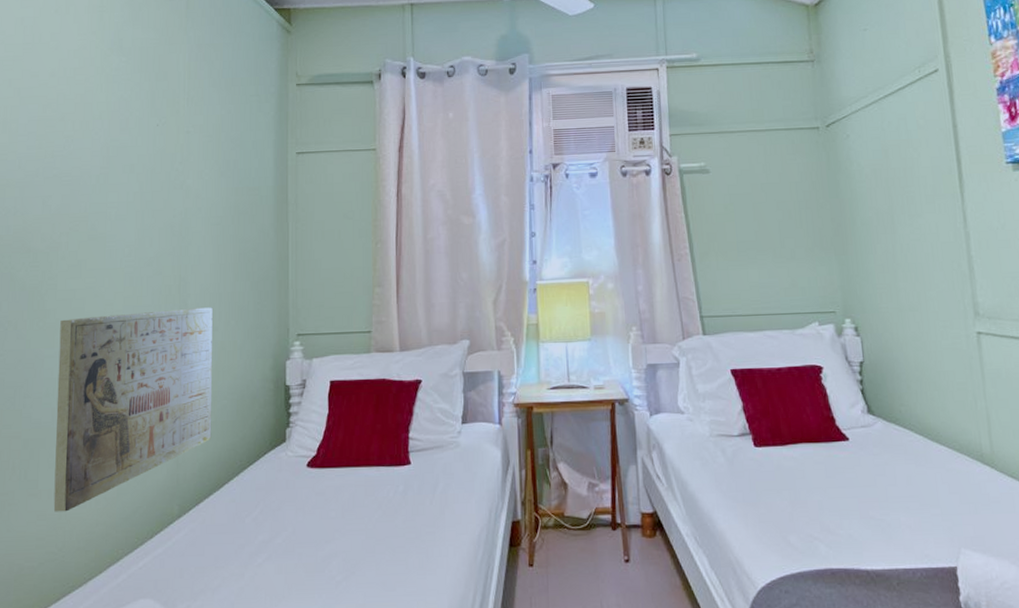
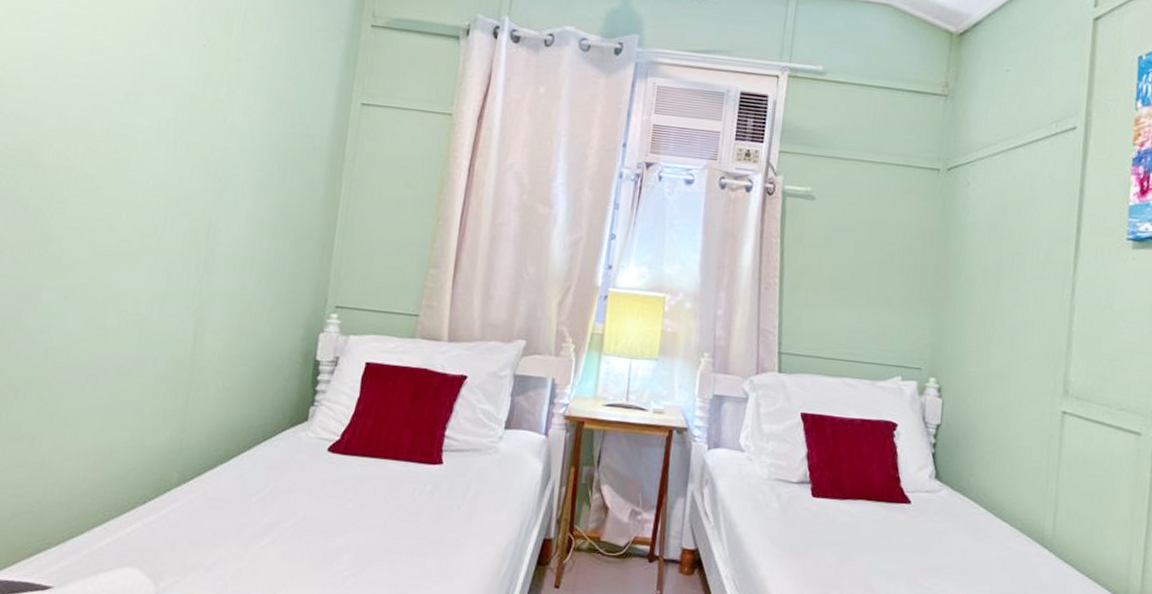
stone relief: present [53,307,213,512] -> none [35,250,244,463]

